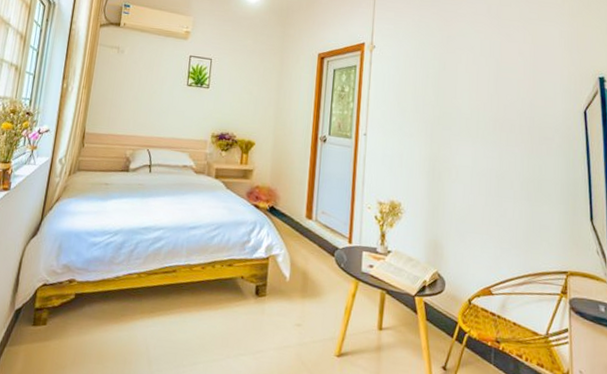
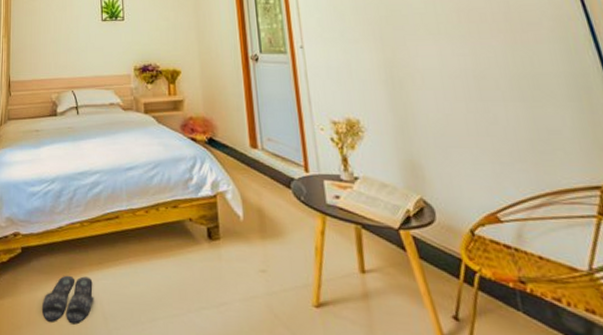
slippers: none [88,321,142,366] -> present [42,275,94,325]

